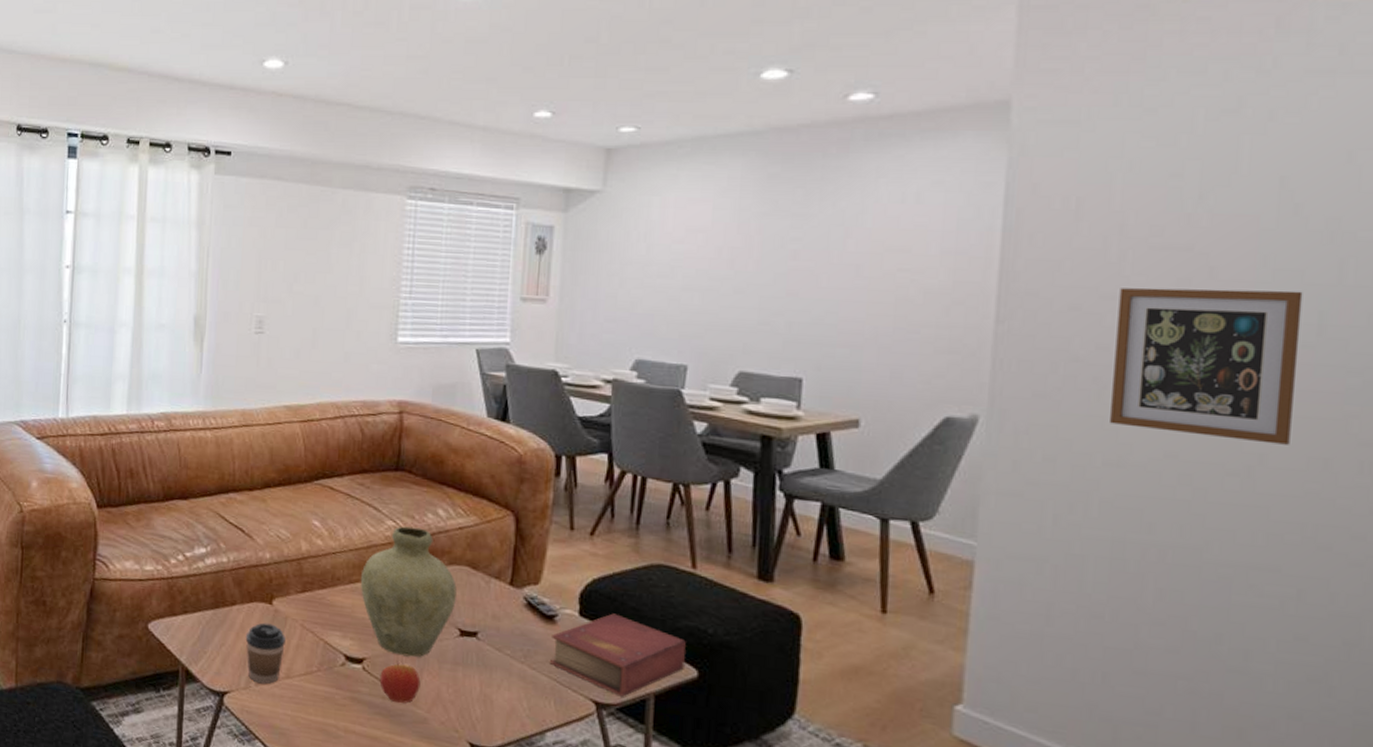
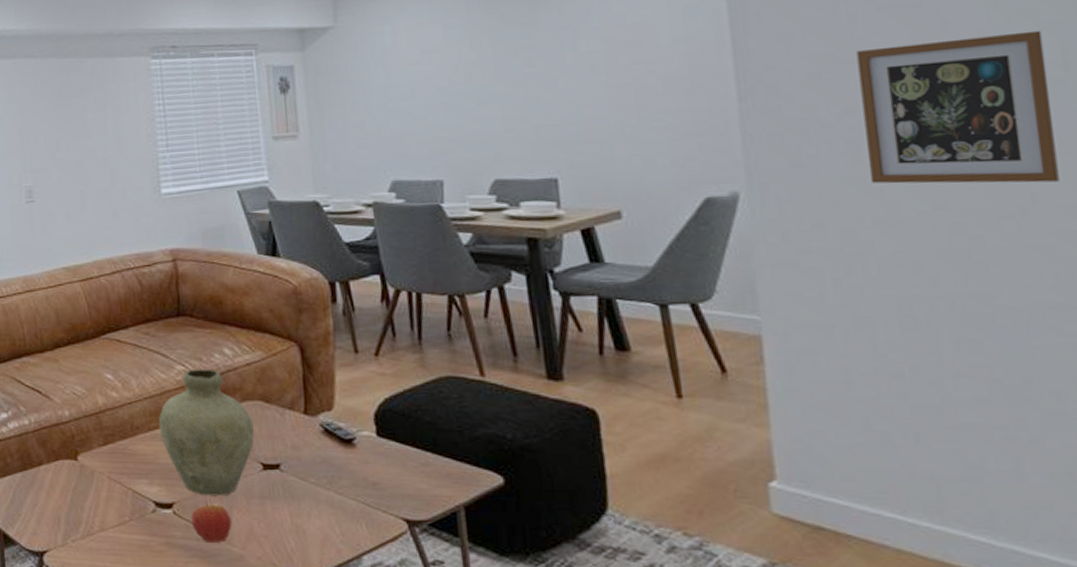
coffee cup: present [245,622,285,684] -> none [56,479,95,540]
book: present [550,613,686,697] -> none [353,430,489,512]

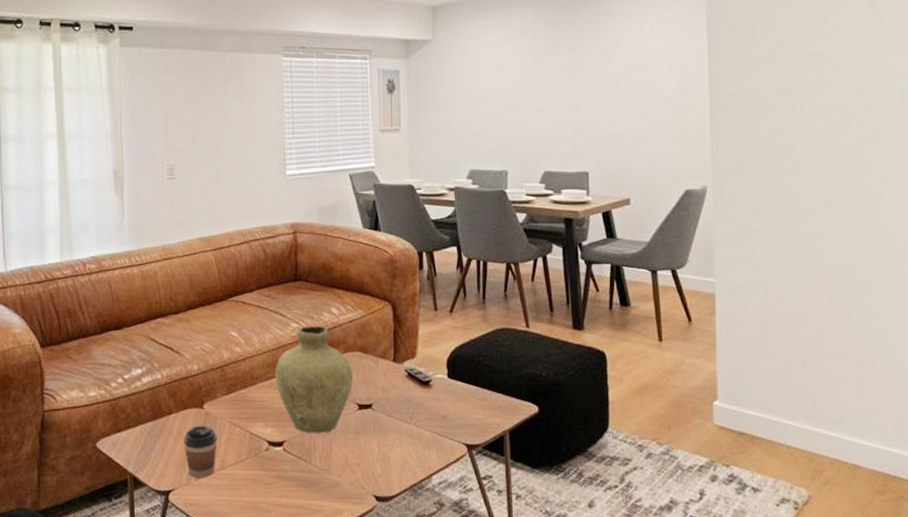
coffee cup: none [56,479,95,540] -> present [183,425,217,478]
apple: present [191,503,232,544] -> none [298,440,331,474]
picture frame: present [856,30,1059,184] -> none [785,78,894,185]

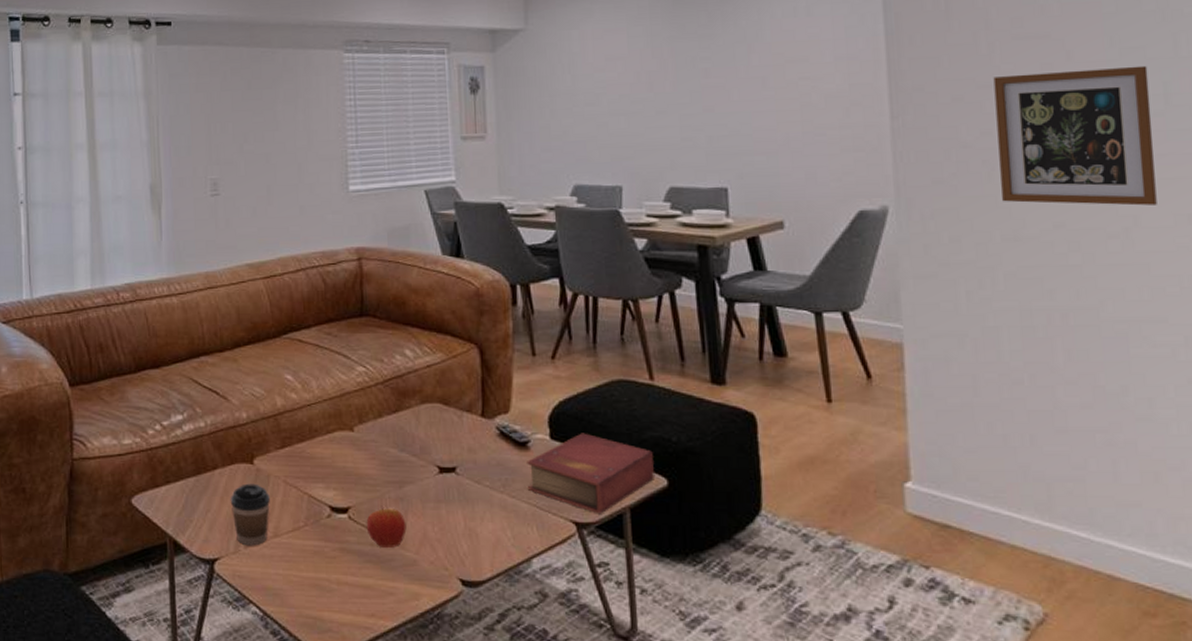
vase: present [274,325,353,434] -> none [337,370,432,500]
apple: none [298,440,331,474] -> present [366,507,407,549]
book: none [429,372,528,437] -> present [527,433,654,514]
picture frame: none [785,78,894,185] -> present [993,65,1157,206]

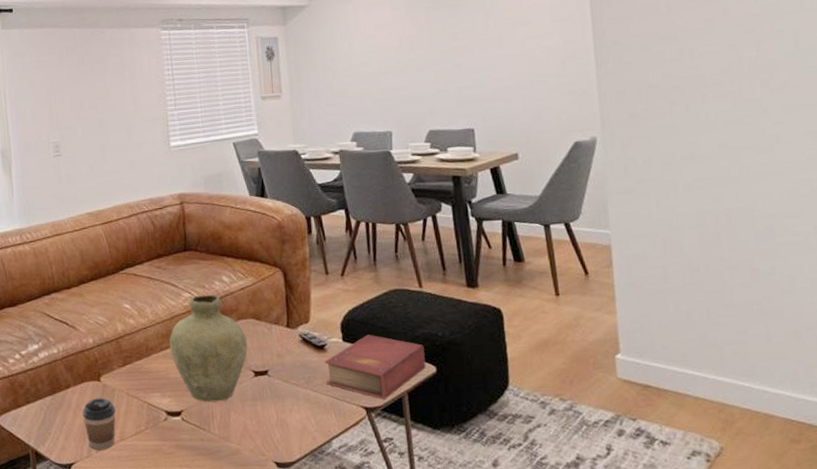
vase: none [337,370,432,500] -> present [169,294,248,402]
apple: present [366,507,407,549] -> none [196,408,230,442]
picture frame: present [993,65,1157,206] -> none [671,18,792,129]

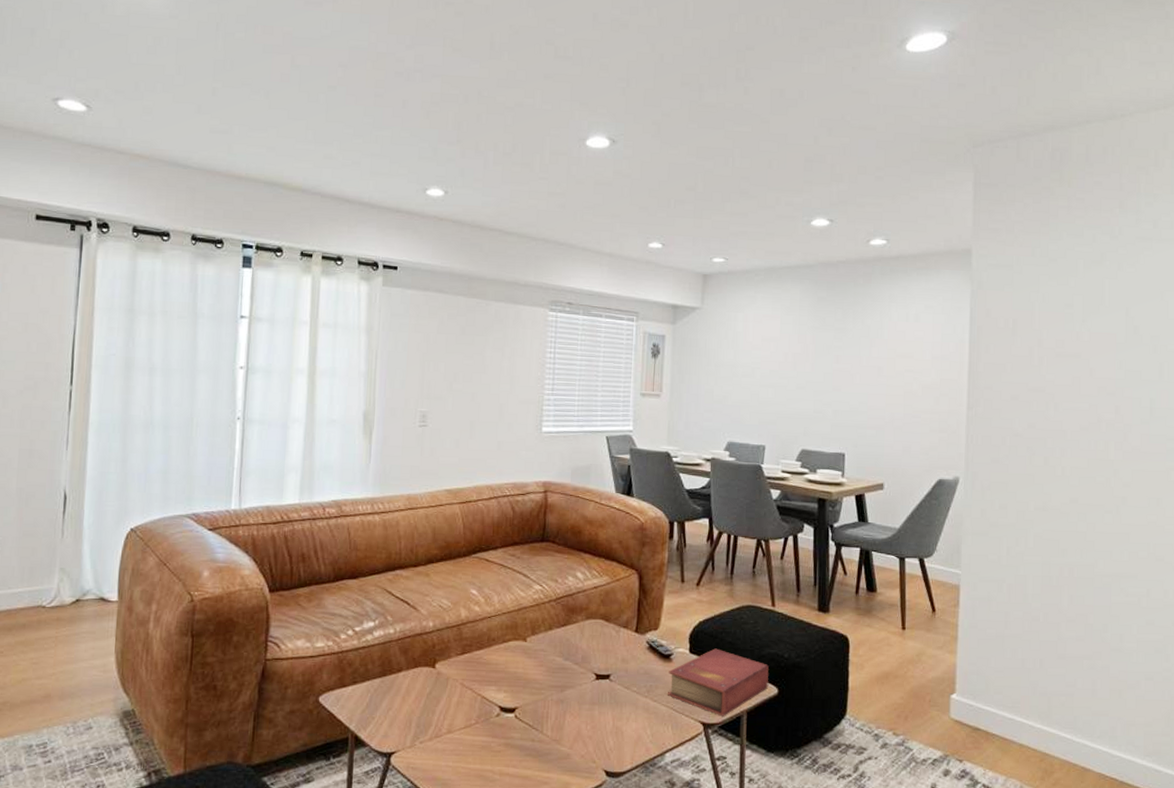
coffee cup: present [81,397,116,450] -> none [410,685,447,741]
vase: present [169,294,248,402] -> none [512,589,593,702]

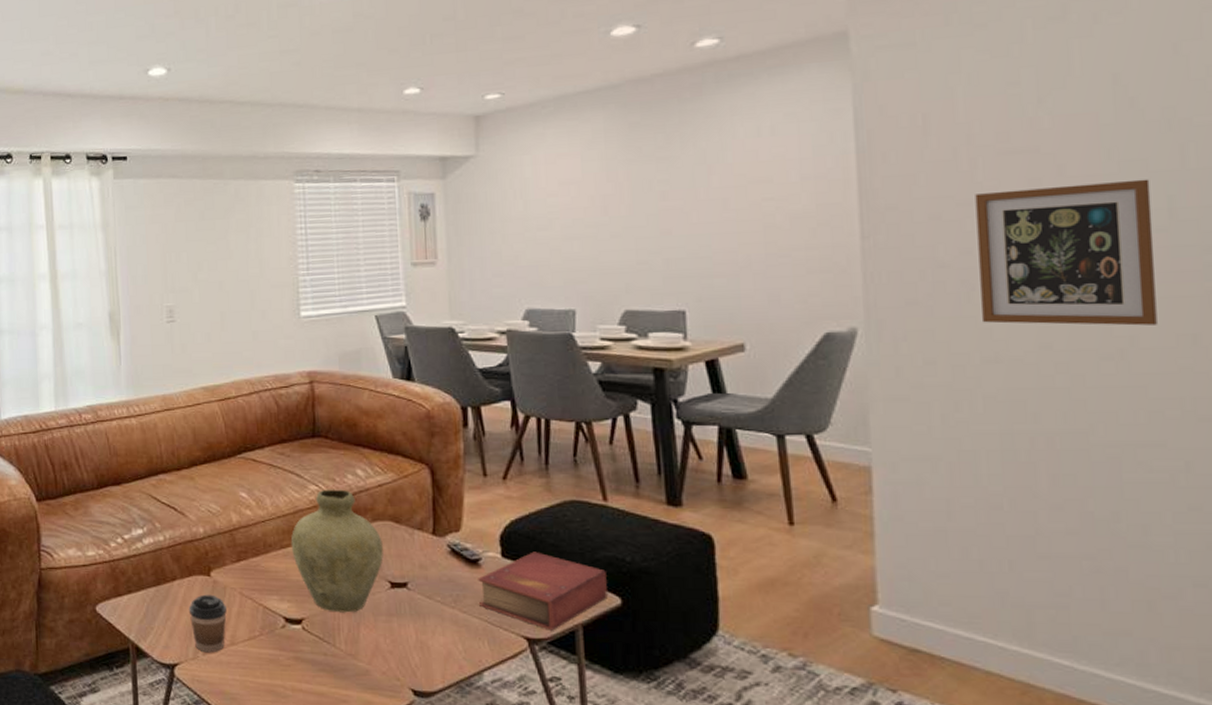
coffee cup: none [410,685,447,741] -> present [188,594,227,653]
vase: none [512,589,593,702] -> present [290,489,383,613]
picture frame: none [1038,383,1141,490] -> present [975,179,1157,326]

